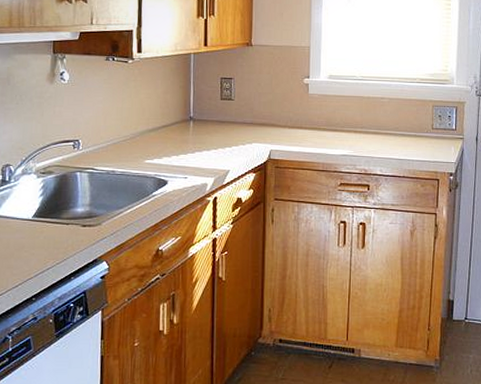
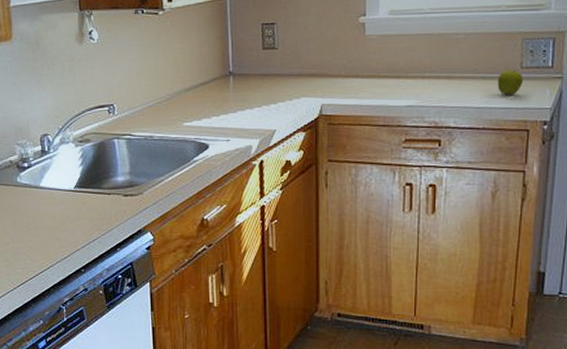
fruit: none [414,130,434,150] -> present [497,70,524,95]

